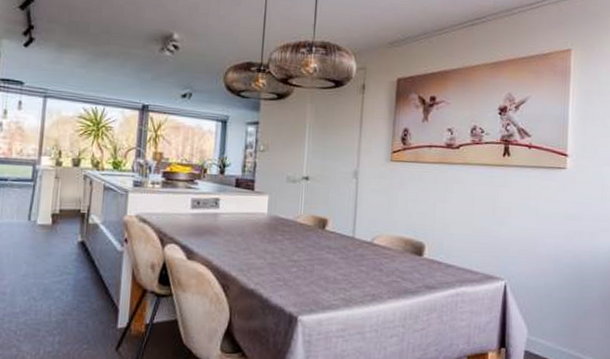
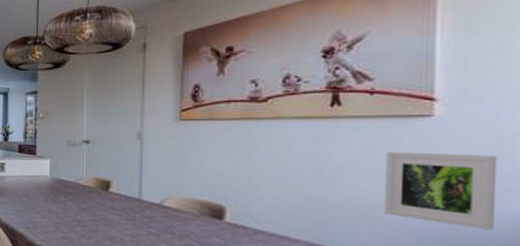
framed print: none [534,196,601,259] -> present [383,151,498,231]

